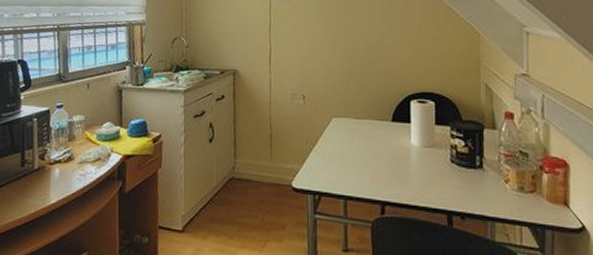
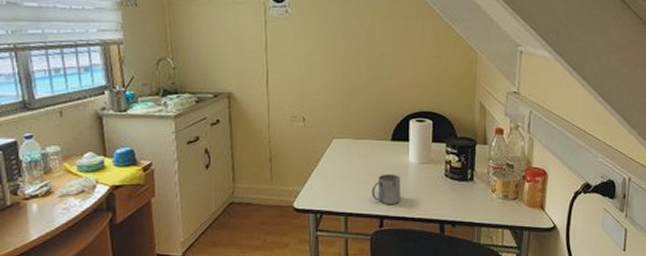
mug: none [372,156,403,190] -> present [371,174,401,204]

